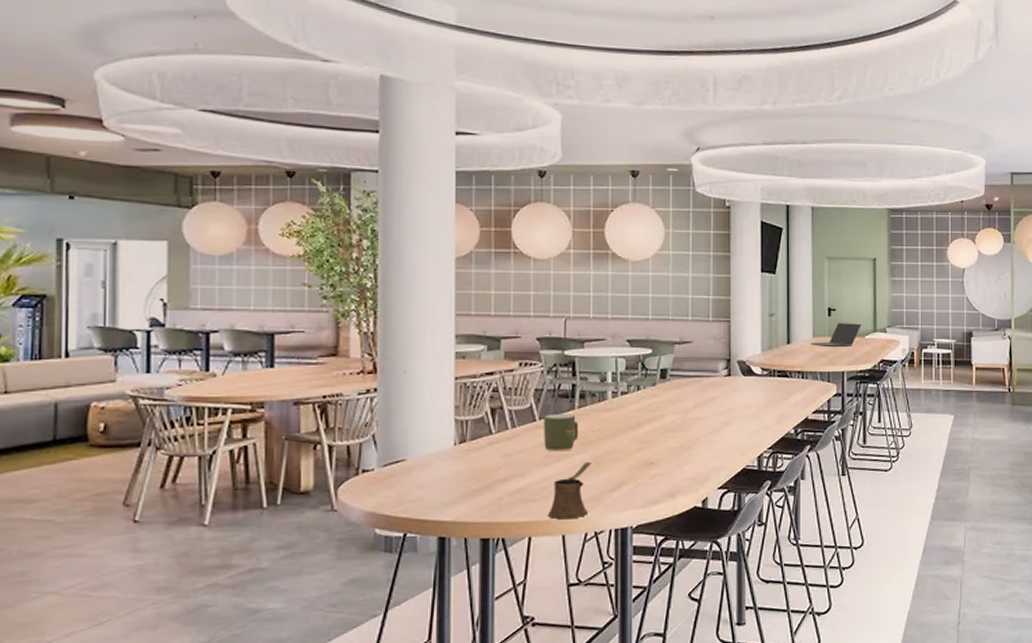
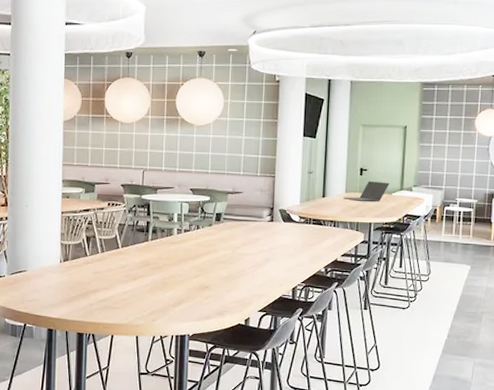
mug: present [543,413,579,452] -> none [124,243,151,273]
coffee pot: present [548,462,592,520] -> none [126,283,160,325]

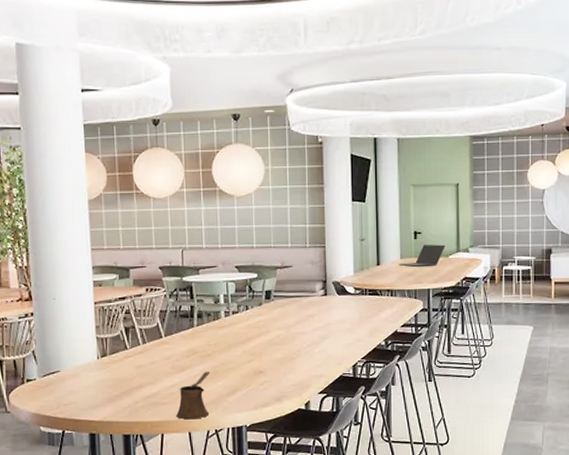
coffee pot: none [126,283,160,325] -> present [176,372,211,420]

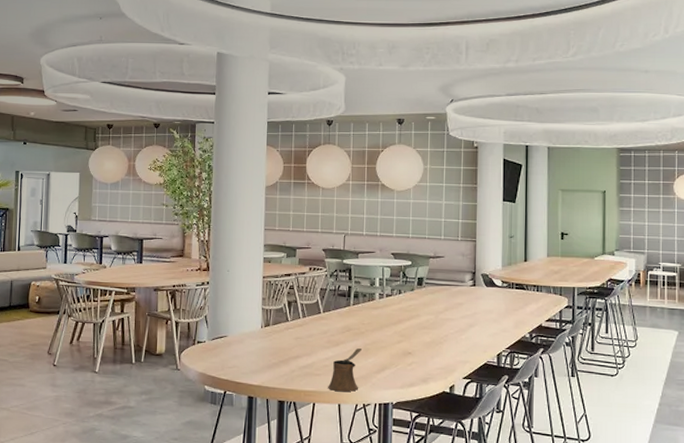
laptop: present [398,244,446,267] -> none [545,246,592,266]

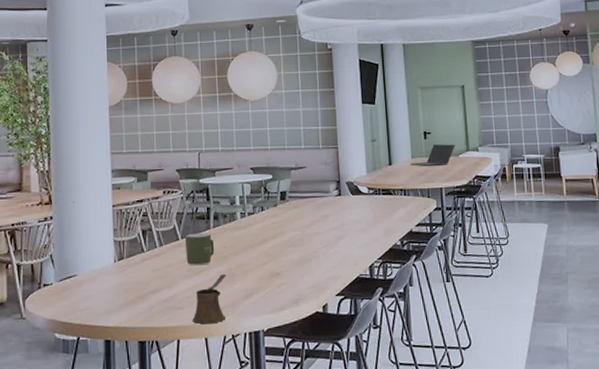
mug: none [326,308,353,339] -> present [184,232,215,266]
laptop: none [545,246,592,266] -> present [409,144,455,166]

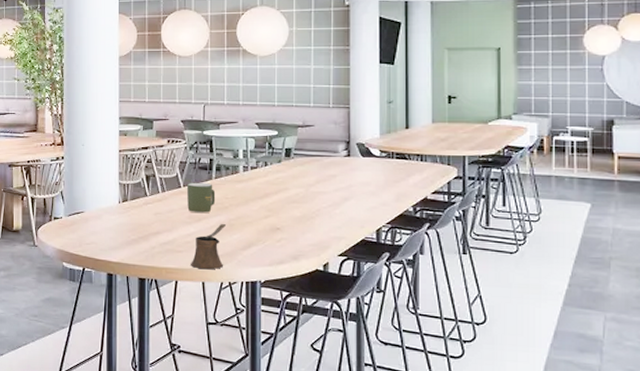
laptop: present [409,144,455,166] -> none [429,110,484,132]

